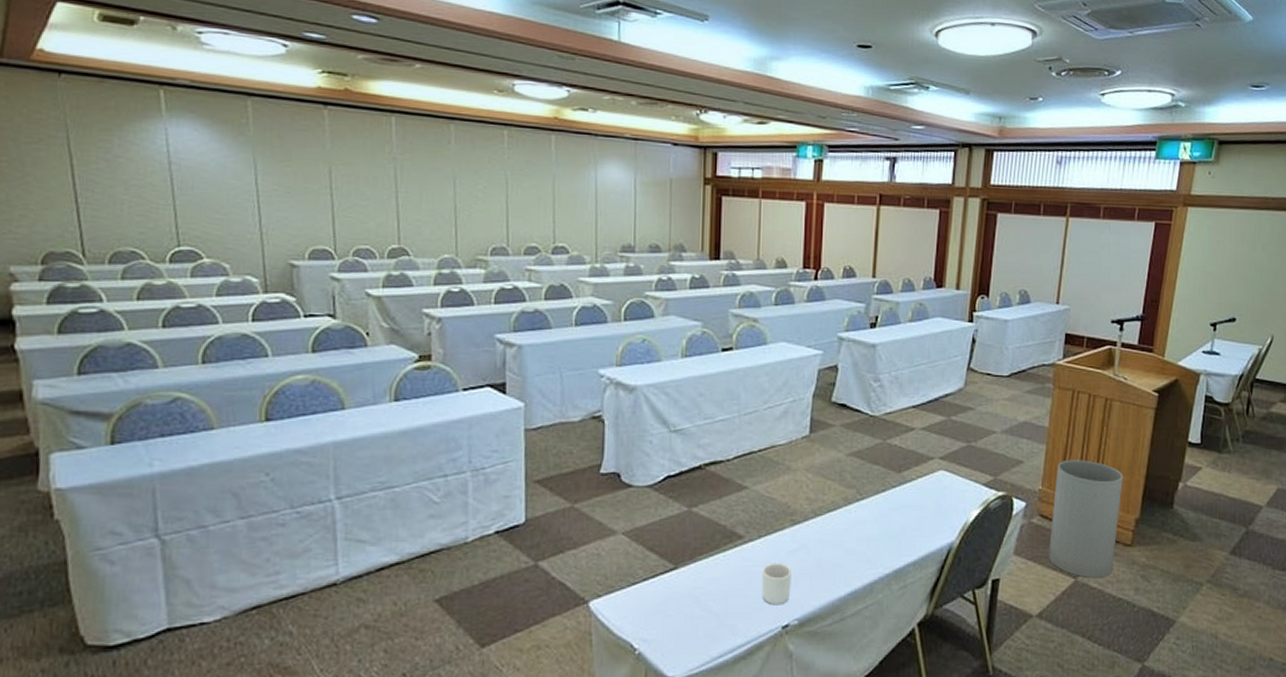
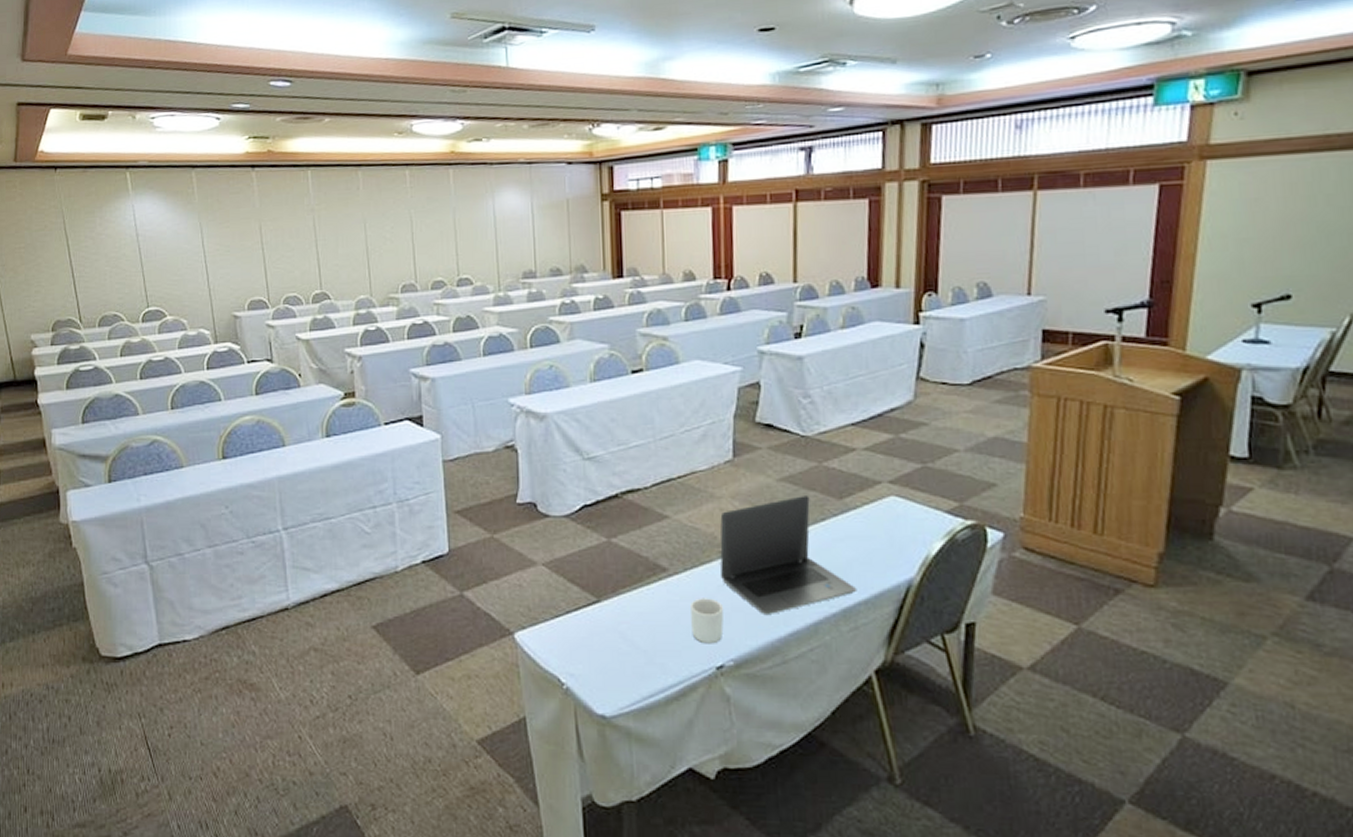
laptop computer: none [792,469,908,578] -> present [720,496,857,616]
garbage can: present [1048,460,1123,579] -> none [1038,481,1137,626]

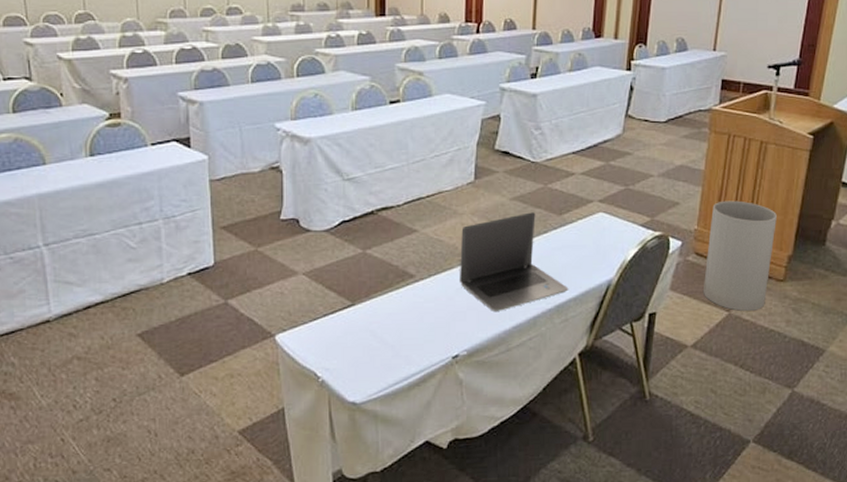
mug: present [691,598,724,644] -> none [433,299,461,338]
garbage can: none [1038,481,1137,626] -> present [702,200,777,312]

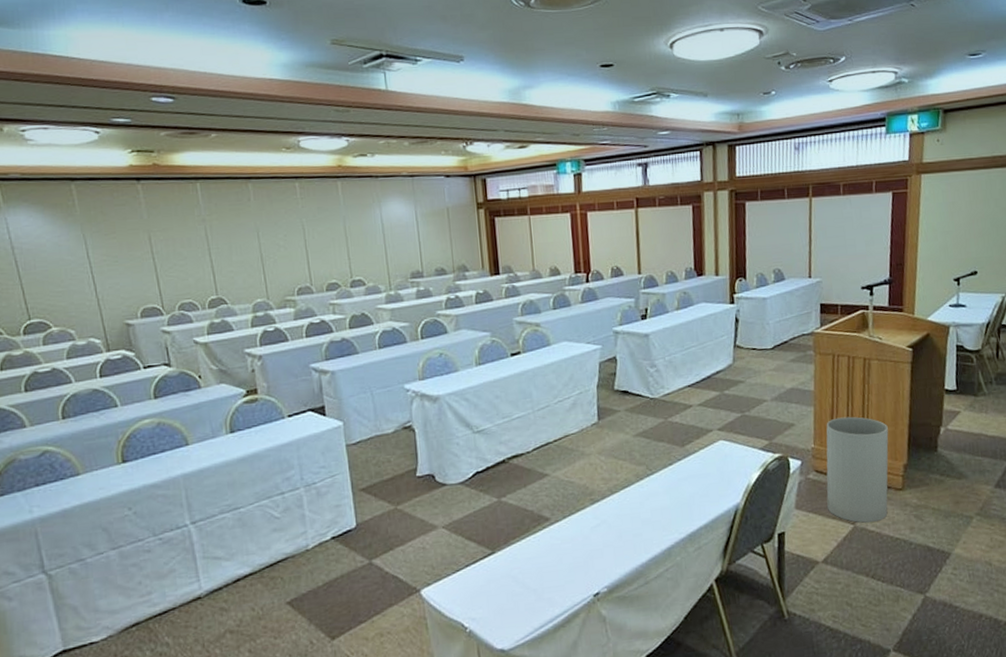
laptop computer: present [460,212,569,313] -> none [590,446,699,547]

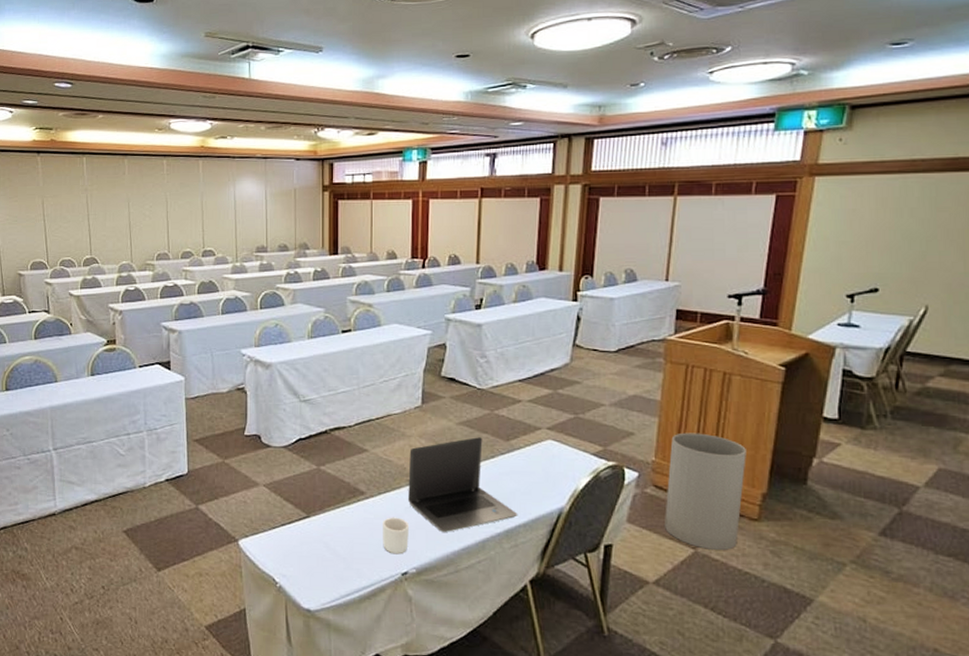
mug: none [570,538,598,577] -> present [383,517,410,555]
laptop computer: none [590,446,699,547] -> present [408,437,518,533]

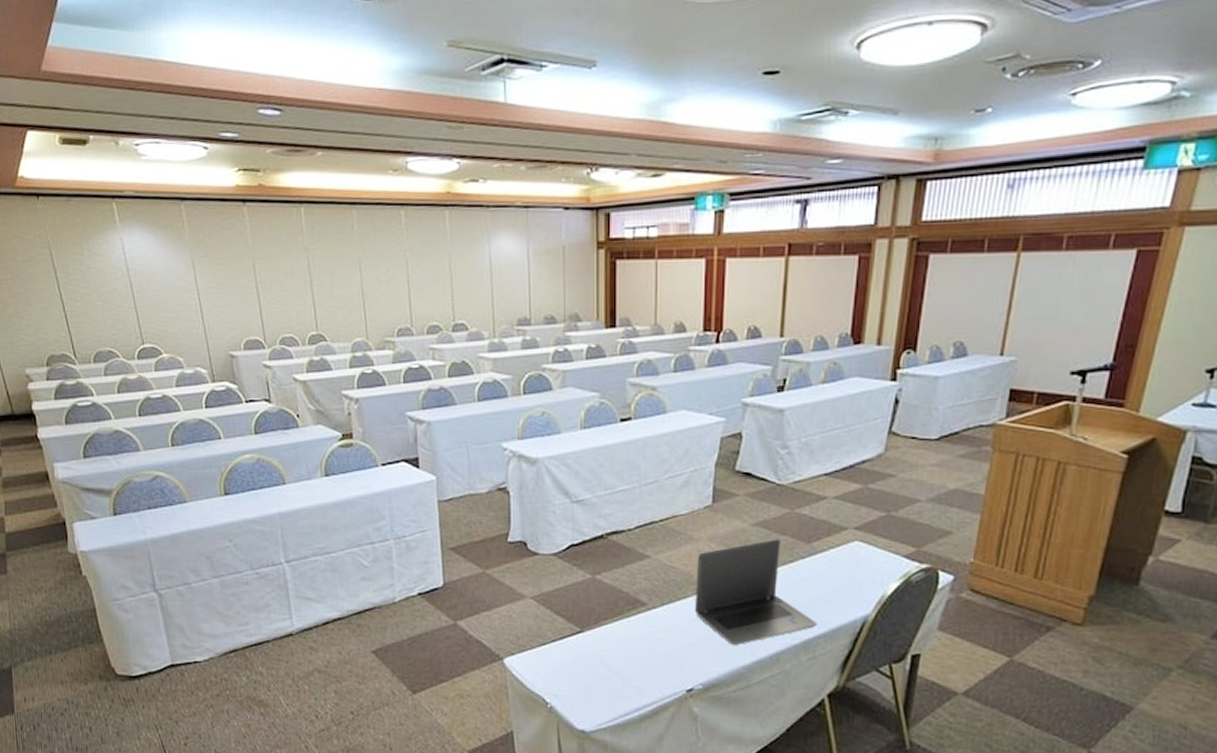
mug: present [383,517,410,555] -> none [666,630,697,670]
garbage can: present [664,432,746,551] -> none [978,530,1076,659]

